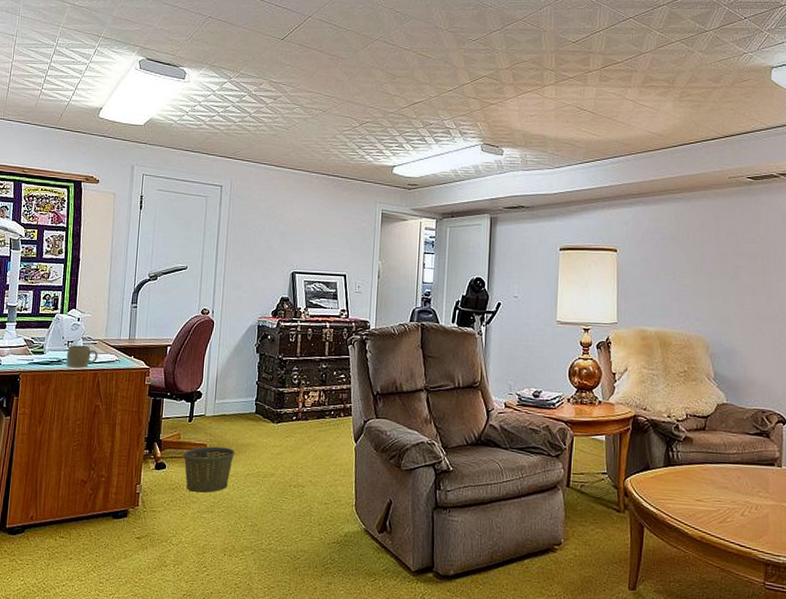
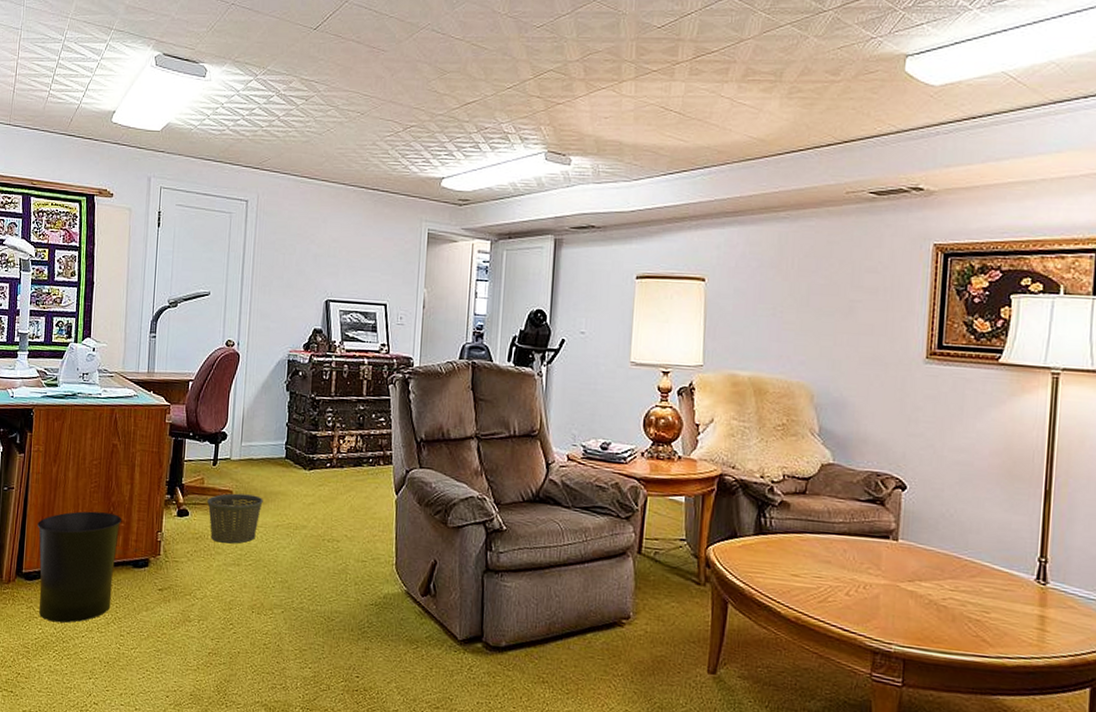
waste bin: none [21,467,103,573] -> present [37,511,122,623]
mug: present [66,345,98,369] -> none [81,377,115,404]

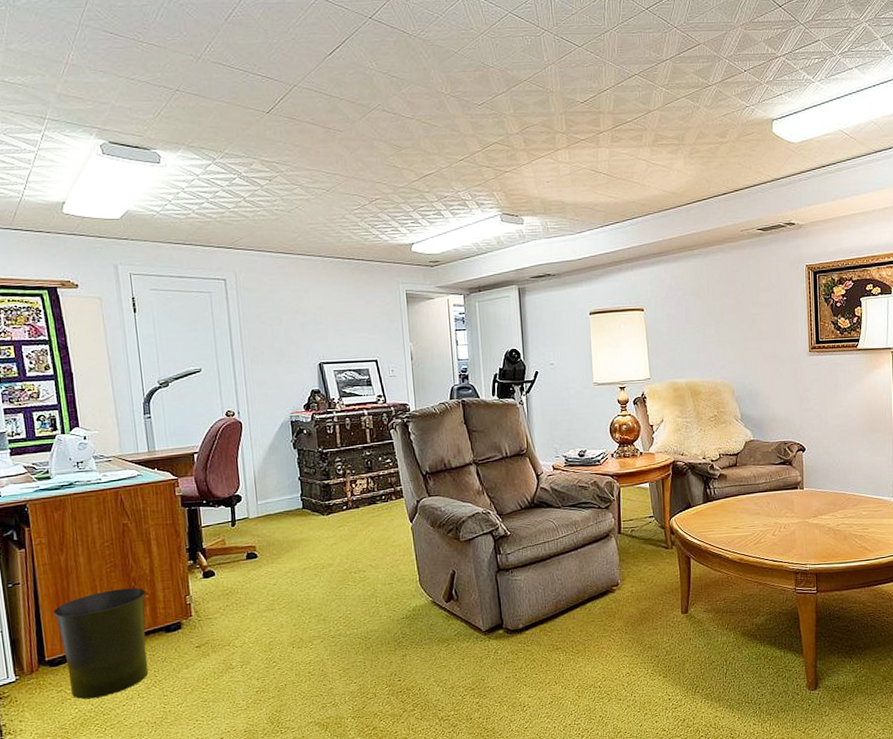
basket: present [207,493,263,544] -> none [232,546,287,594]

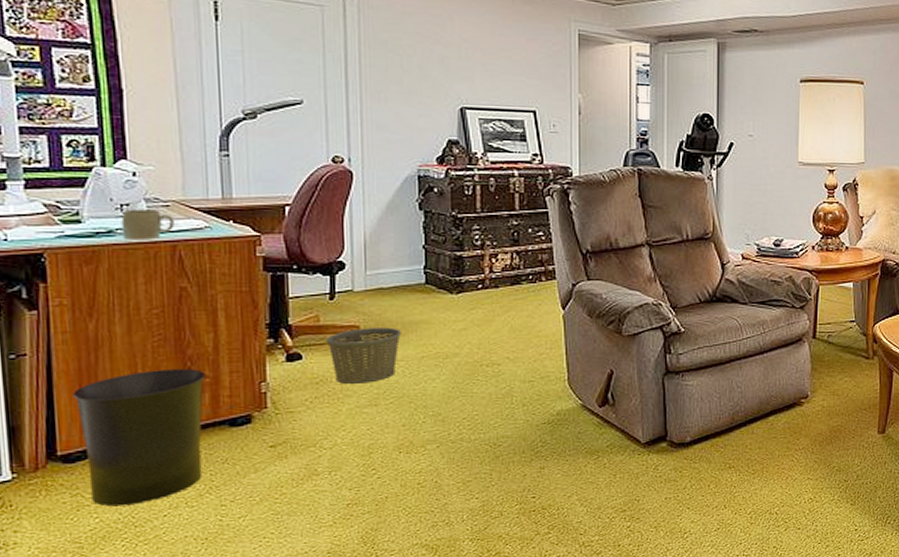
mug: none [78,464,116,490] -> present [121,209,174,240]
basket: none [232,546,287,594] -> present [327,327,401,384]

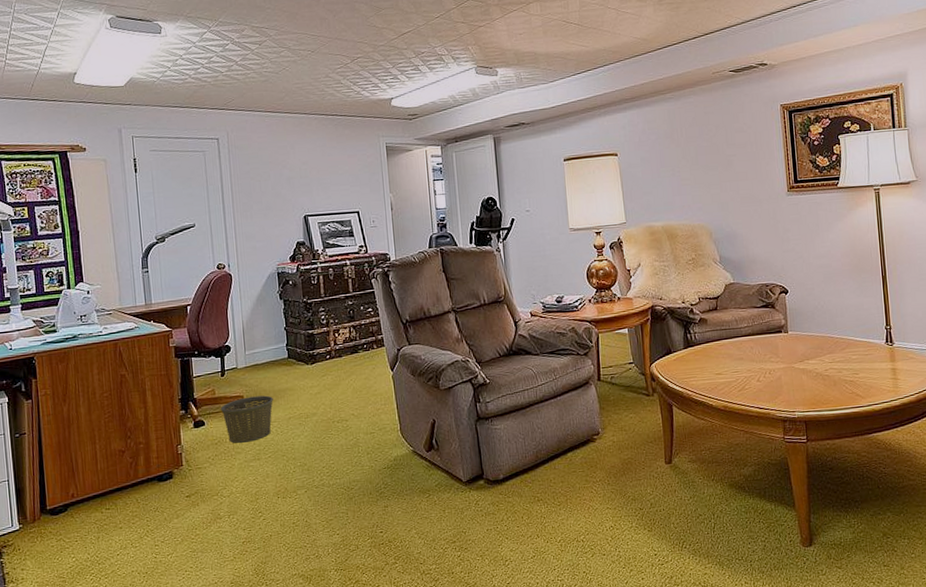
waste bin: present [73,369,207,506] -> none [56,437,142,548]
mug: present [121,209,174,240] -> none [81,317,115,342]

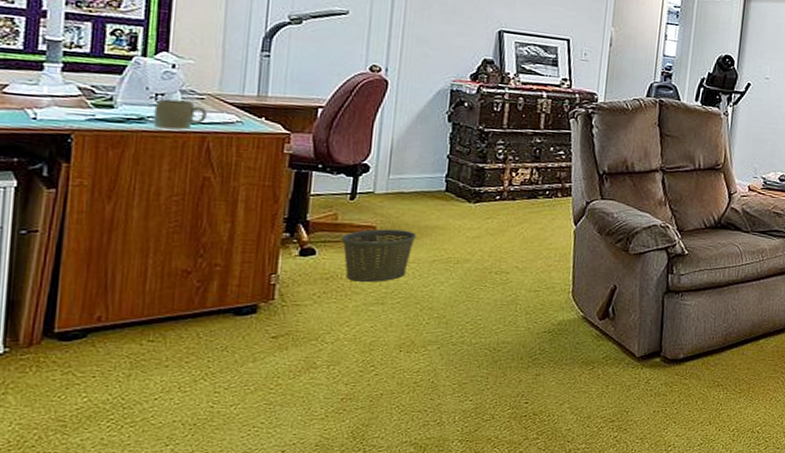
mug: none [81,317,115,342] -> present [153,99,207,130]

